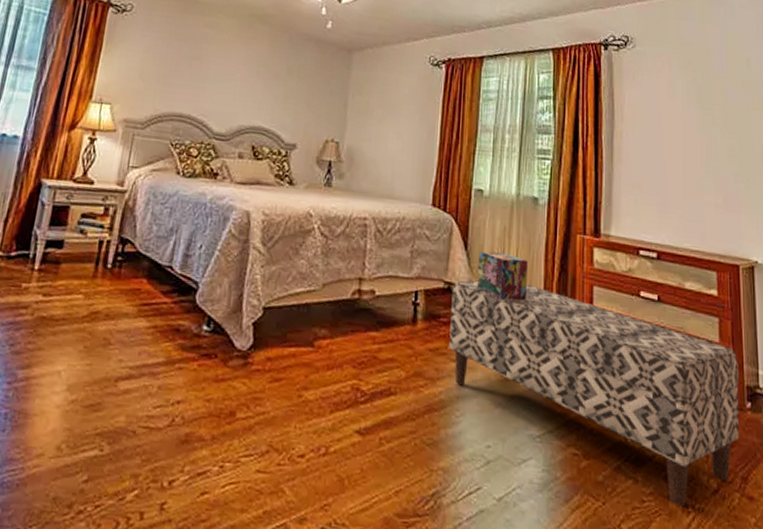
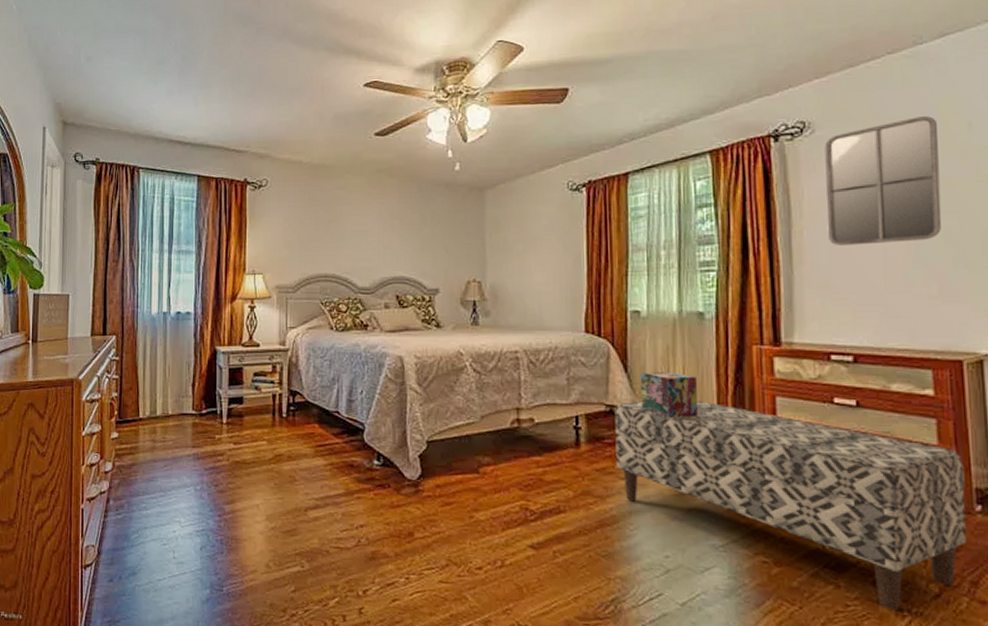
home mirror: none [641,47,727,155] -> present [825,116,942,247]

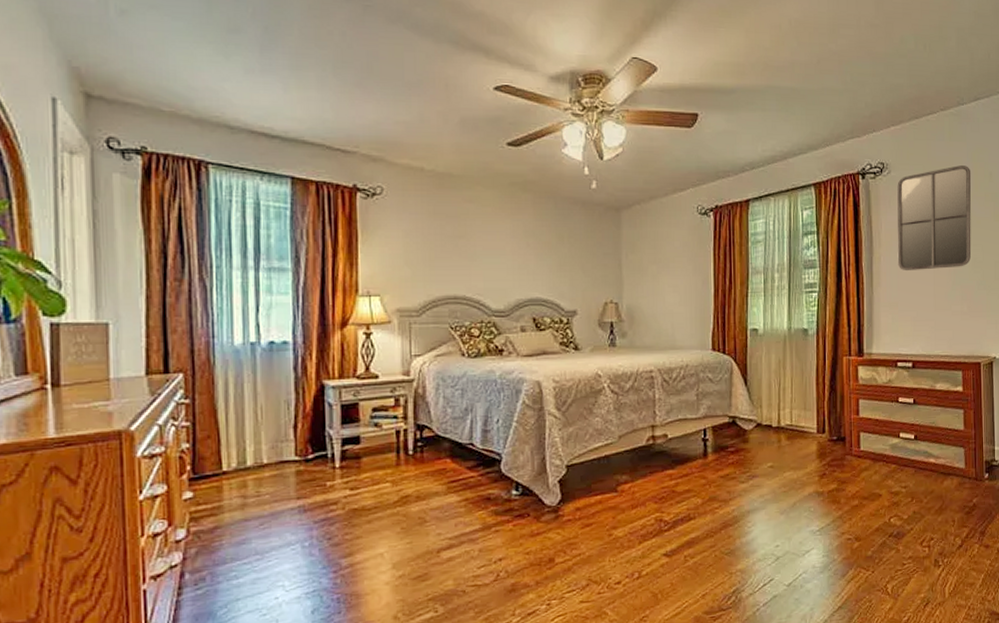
bench: present [615,400,966,611] -> none [736,407,979,563]
decorative box: present [640,371,698,419] -> none [757,383,803,425]

